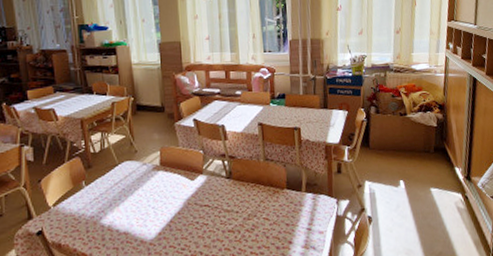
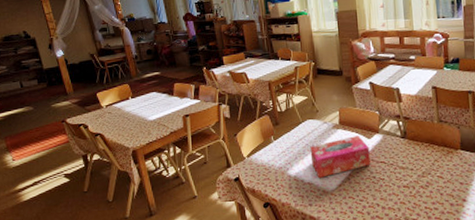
tissue box: none [127,177,194,226] -> present [310,136,371,178]

